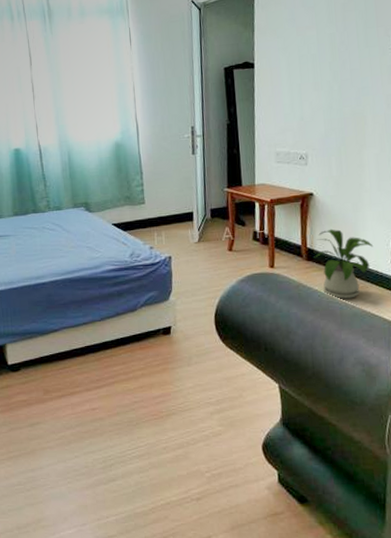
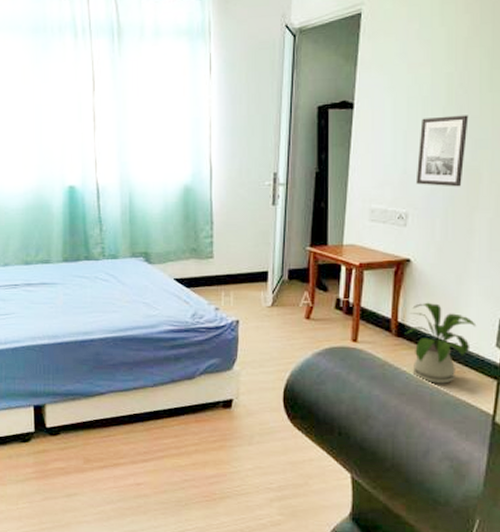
wall art: none [311,68,351,129] -> present [415,115,469,187]

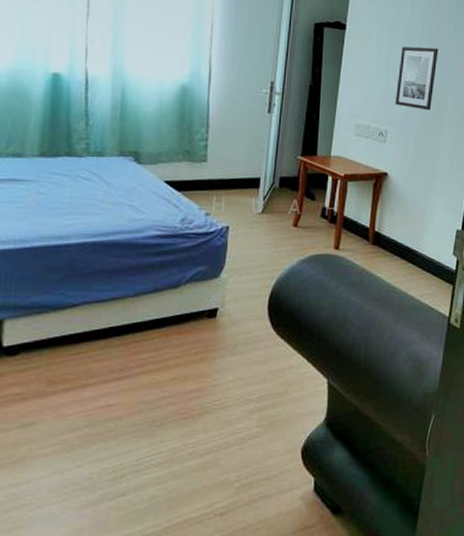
house plant: present [405,302,477,384] -> none [380,213,439,289]

